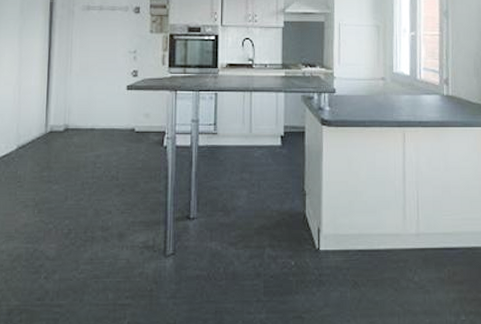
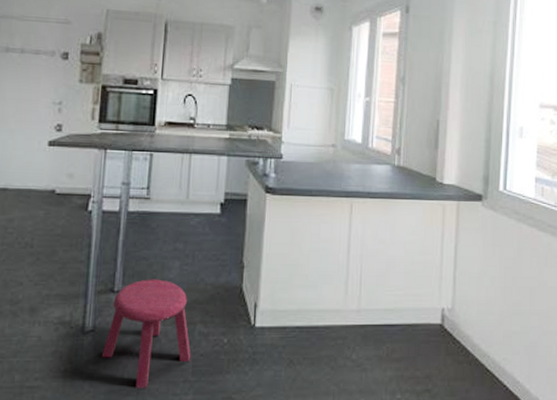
stool: none [182,207,262,307] -> present [101,279,191,388]

